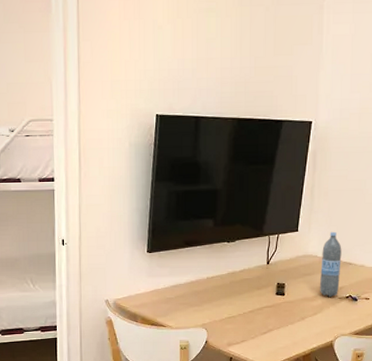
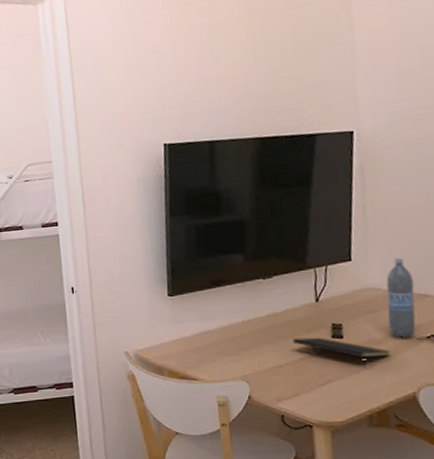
notepad: none [245,293,318,319] -> present [292,337,391,367]

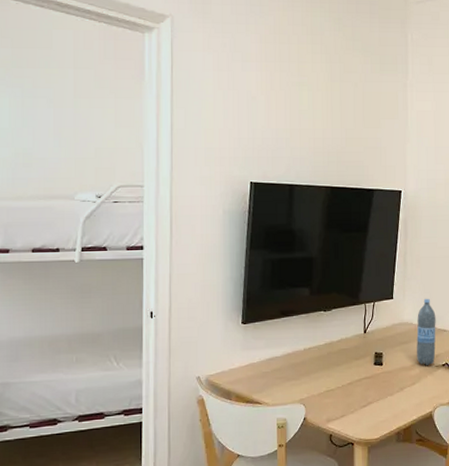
notepad: present [292,337,391,367] -> none [343,364,417,390]

